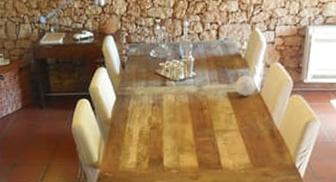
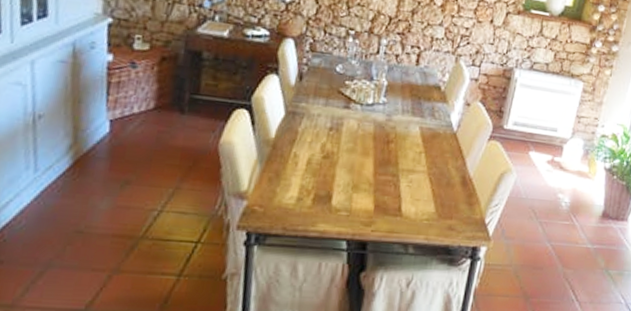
candle: present [235,70,256,96] -> none [429,106,453,135]

